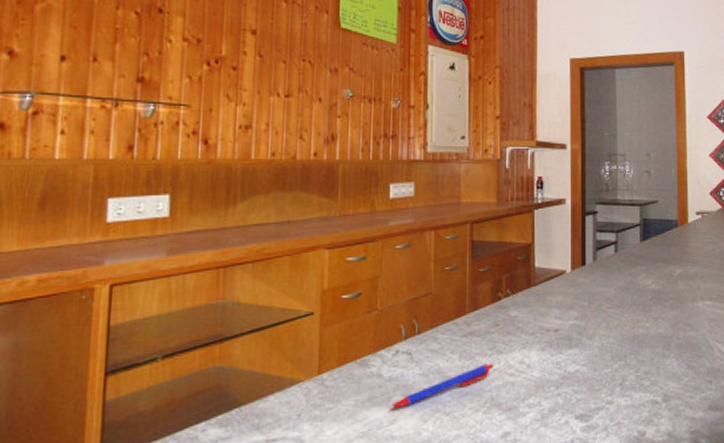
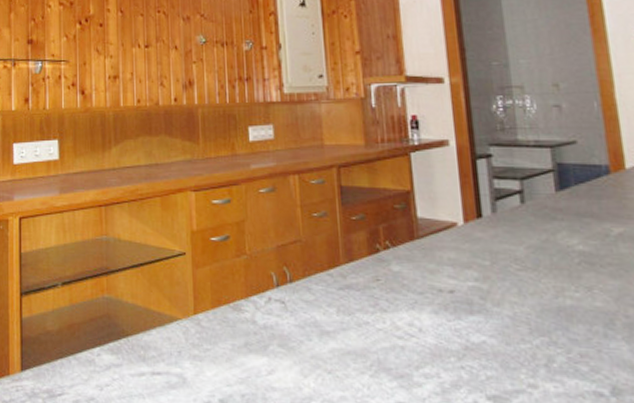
pen: present [390,363,494,409] -> none [267,321,378,359]

